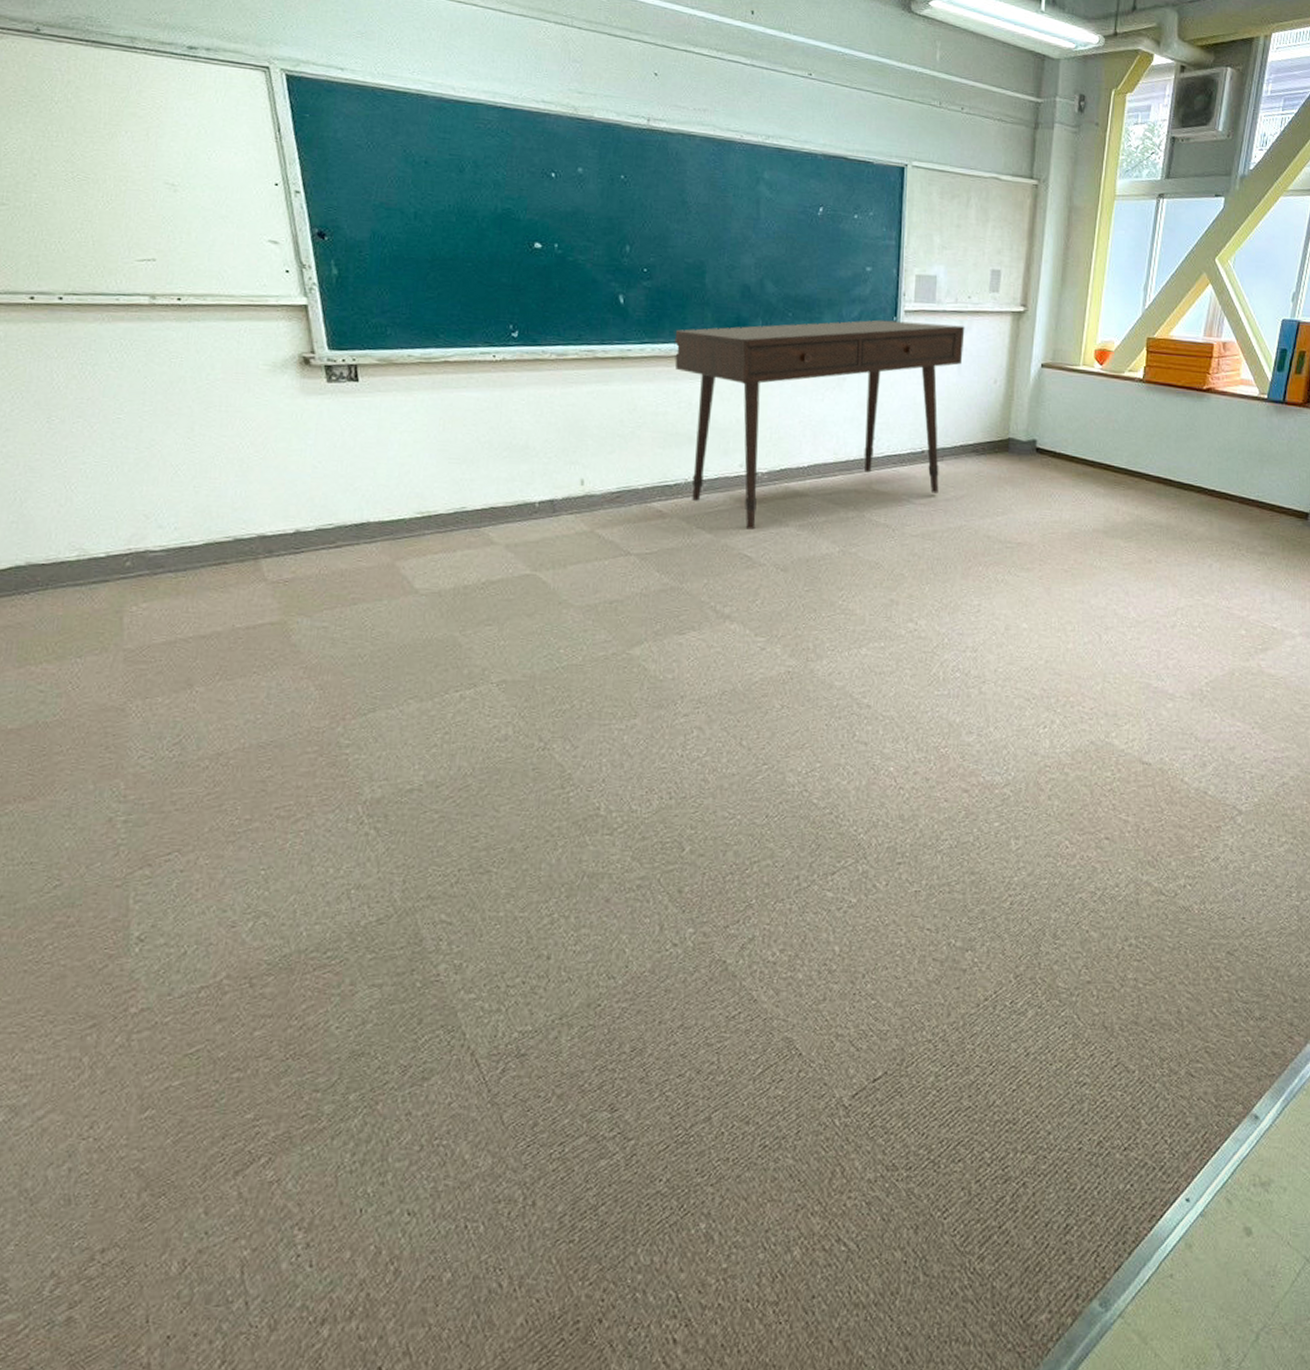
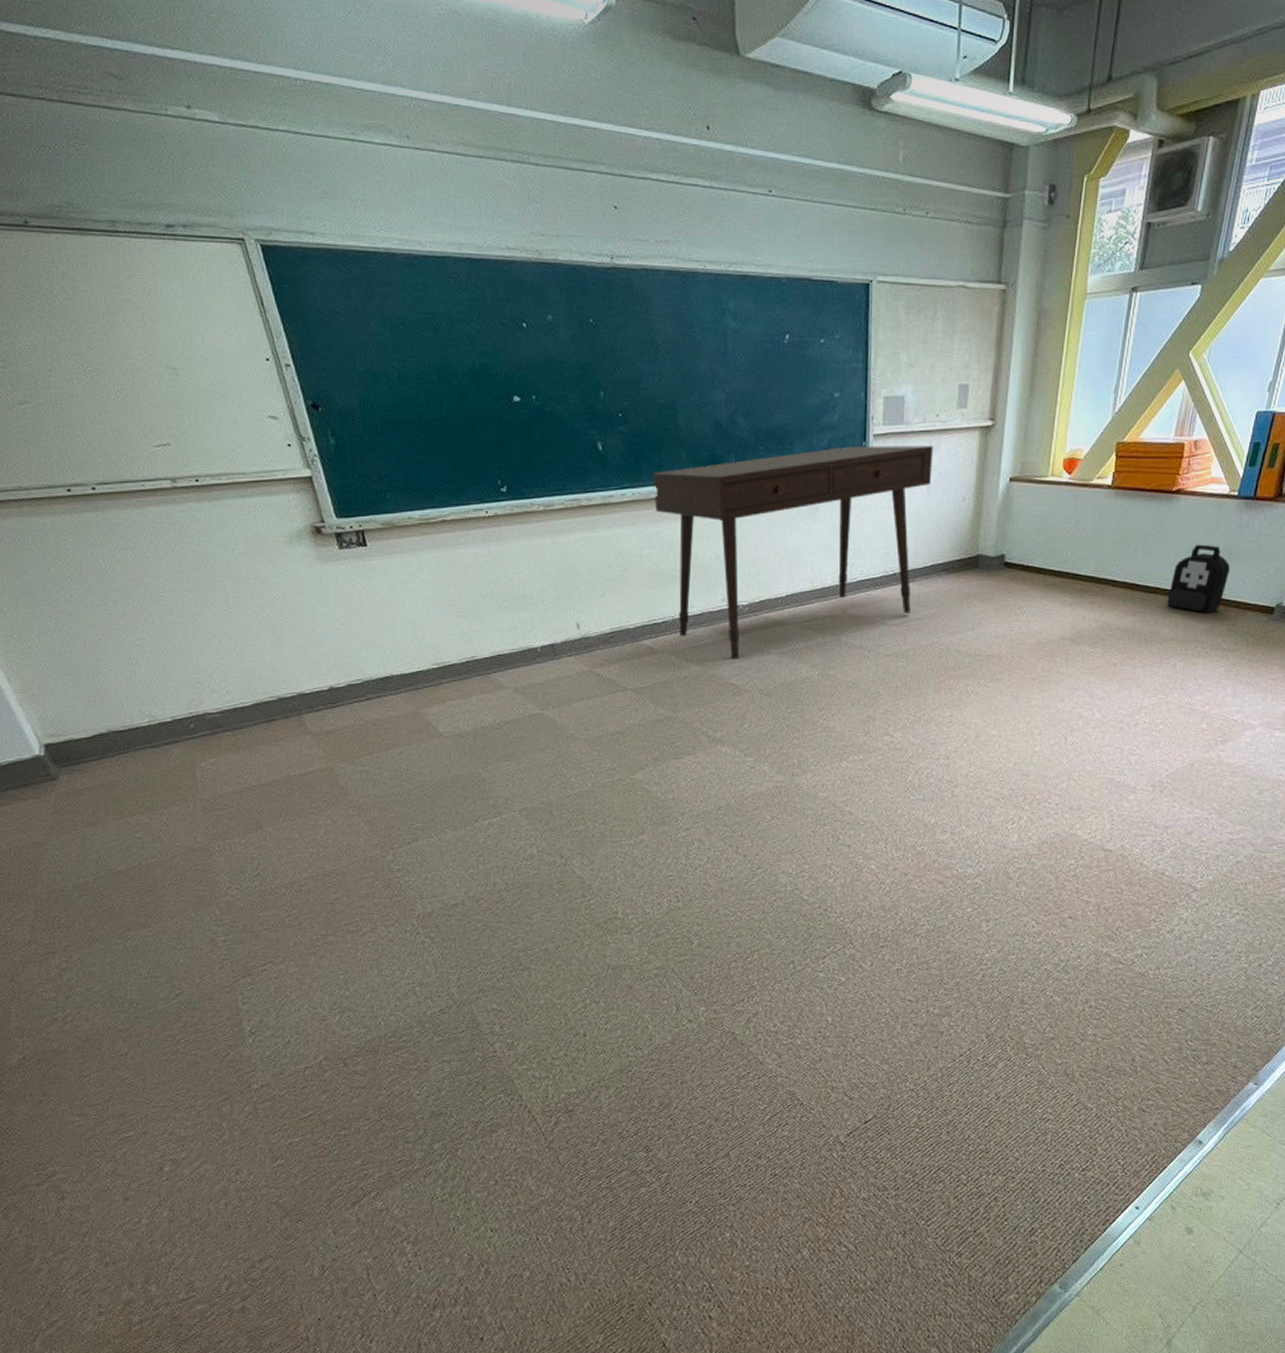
backpack: none [1201,443,1262,515] -> present [1167,544,1230,614]

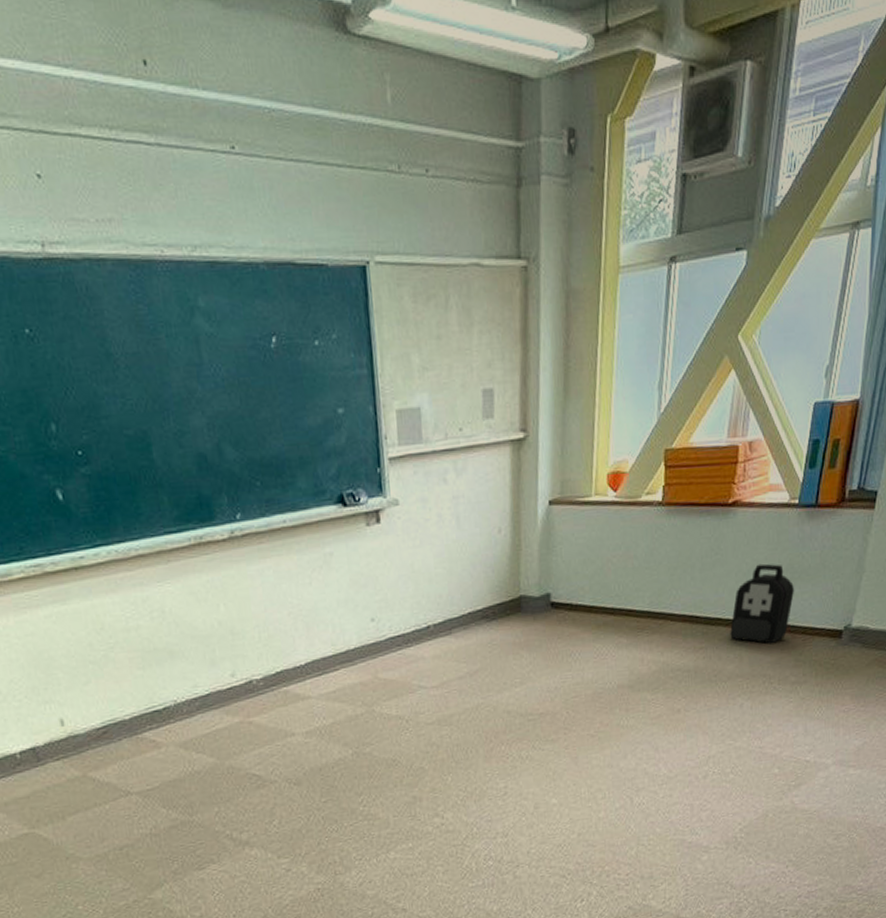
desk: present [651,446,933,660] -> none [128,467,461,746]

